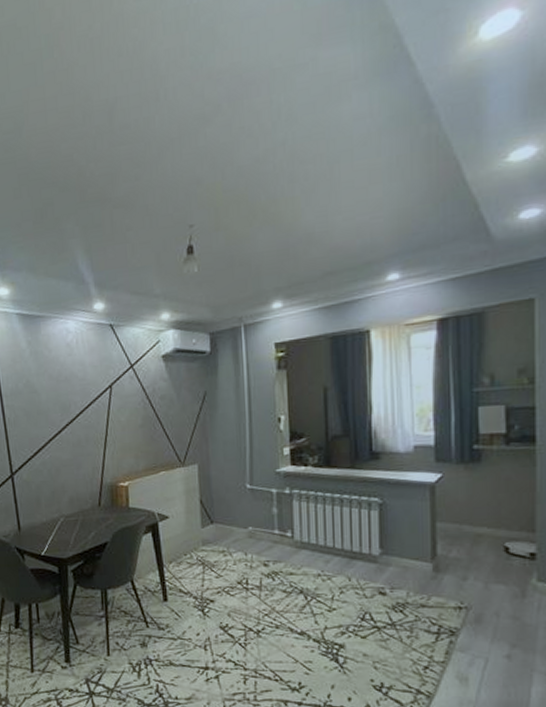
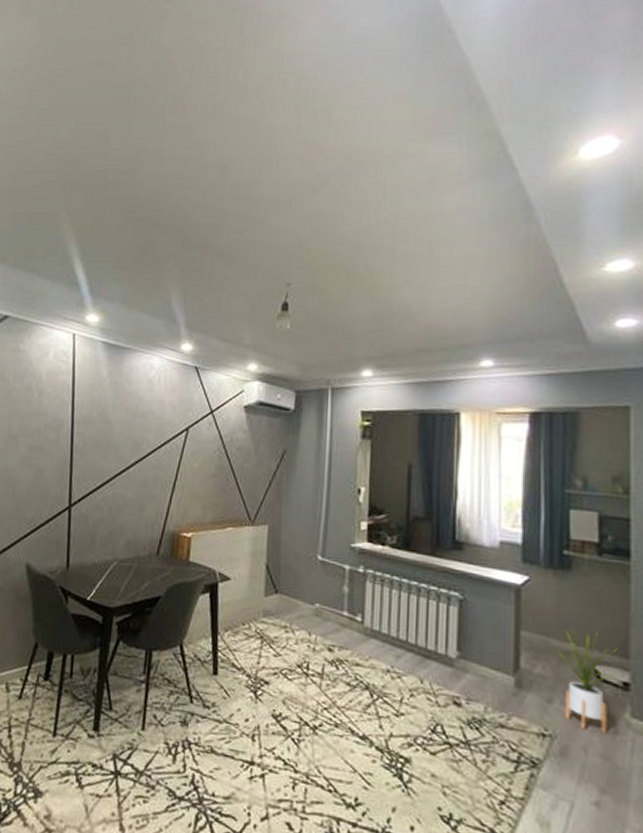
house plant: none [468,513,524,599] -> present [555,630,617,733]

